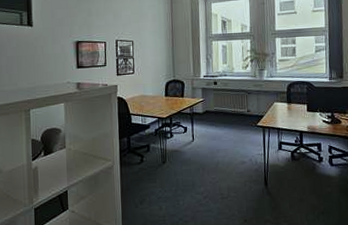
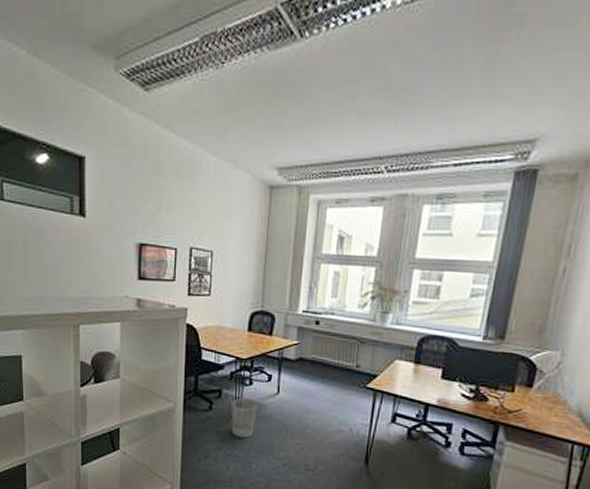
wastebasket: none [158,148,179,181] -> present [231,397,257,438]

